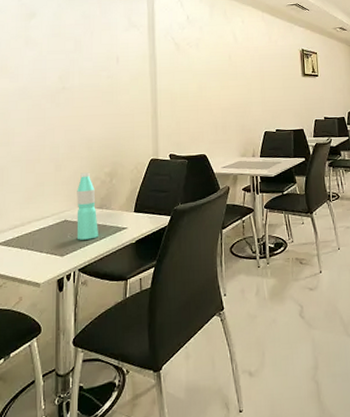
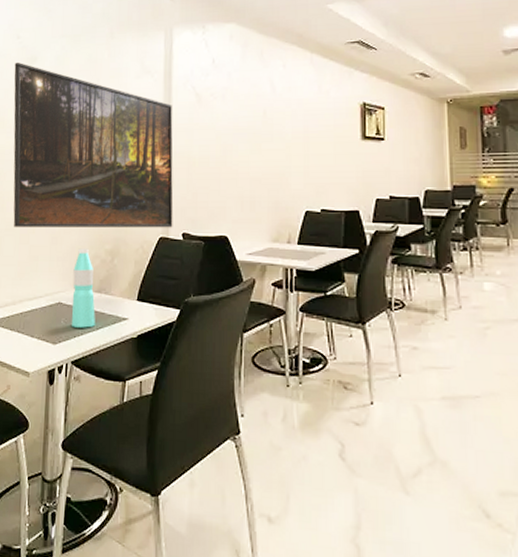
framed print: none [14,17,161,159] -> present [13,62,174,228]

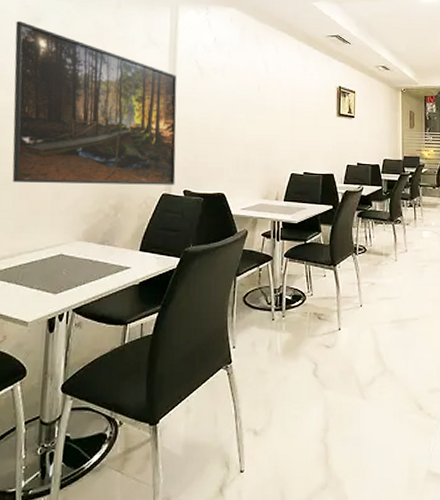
water bottle: present [71,248,95,328] -> none [73,203,98,277]

